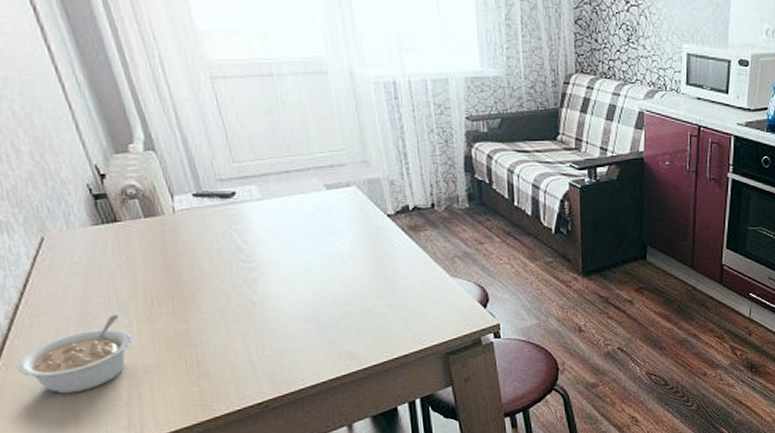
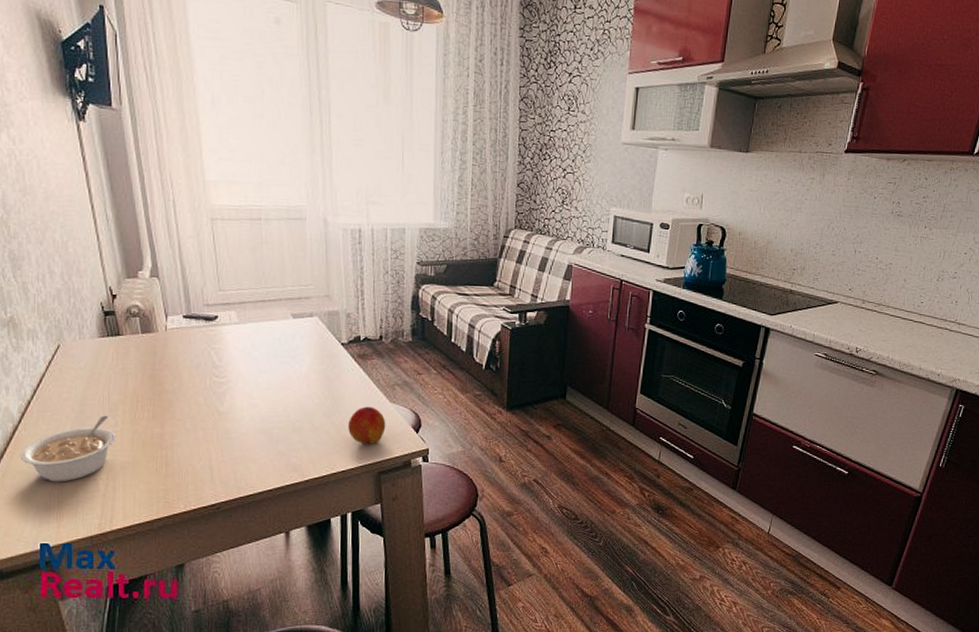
peach: none [405,283,449,324] -> present [348,406,386,444]

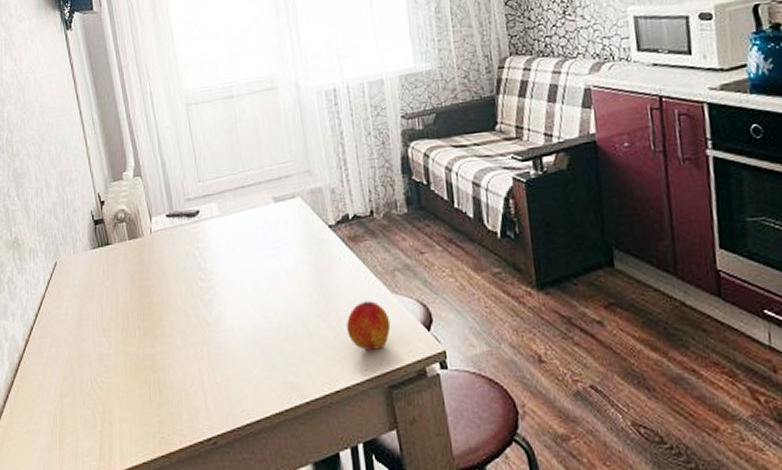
legume: present [20,415,115,482] -> none [25,336,109,418]

